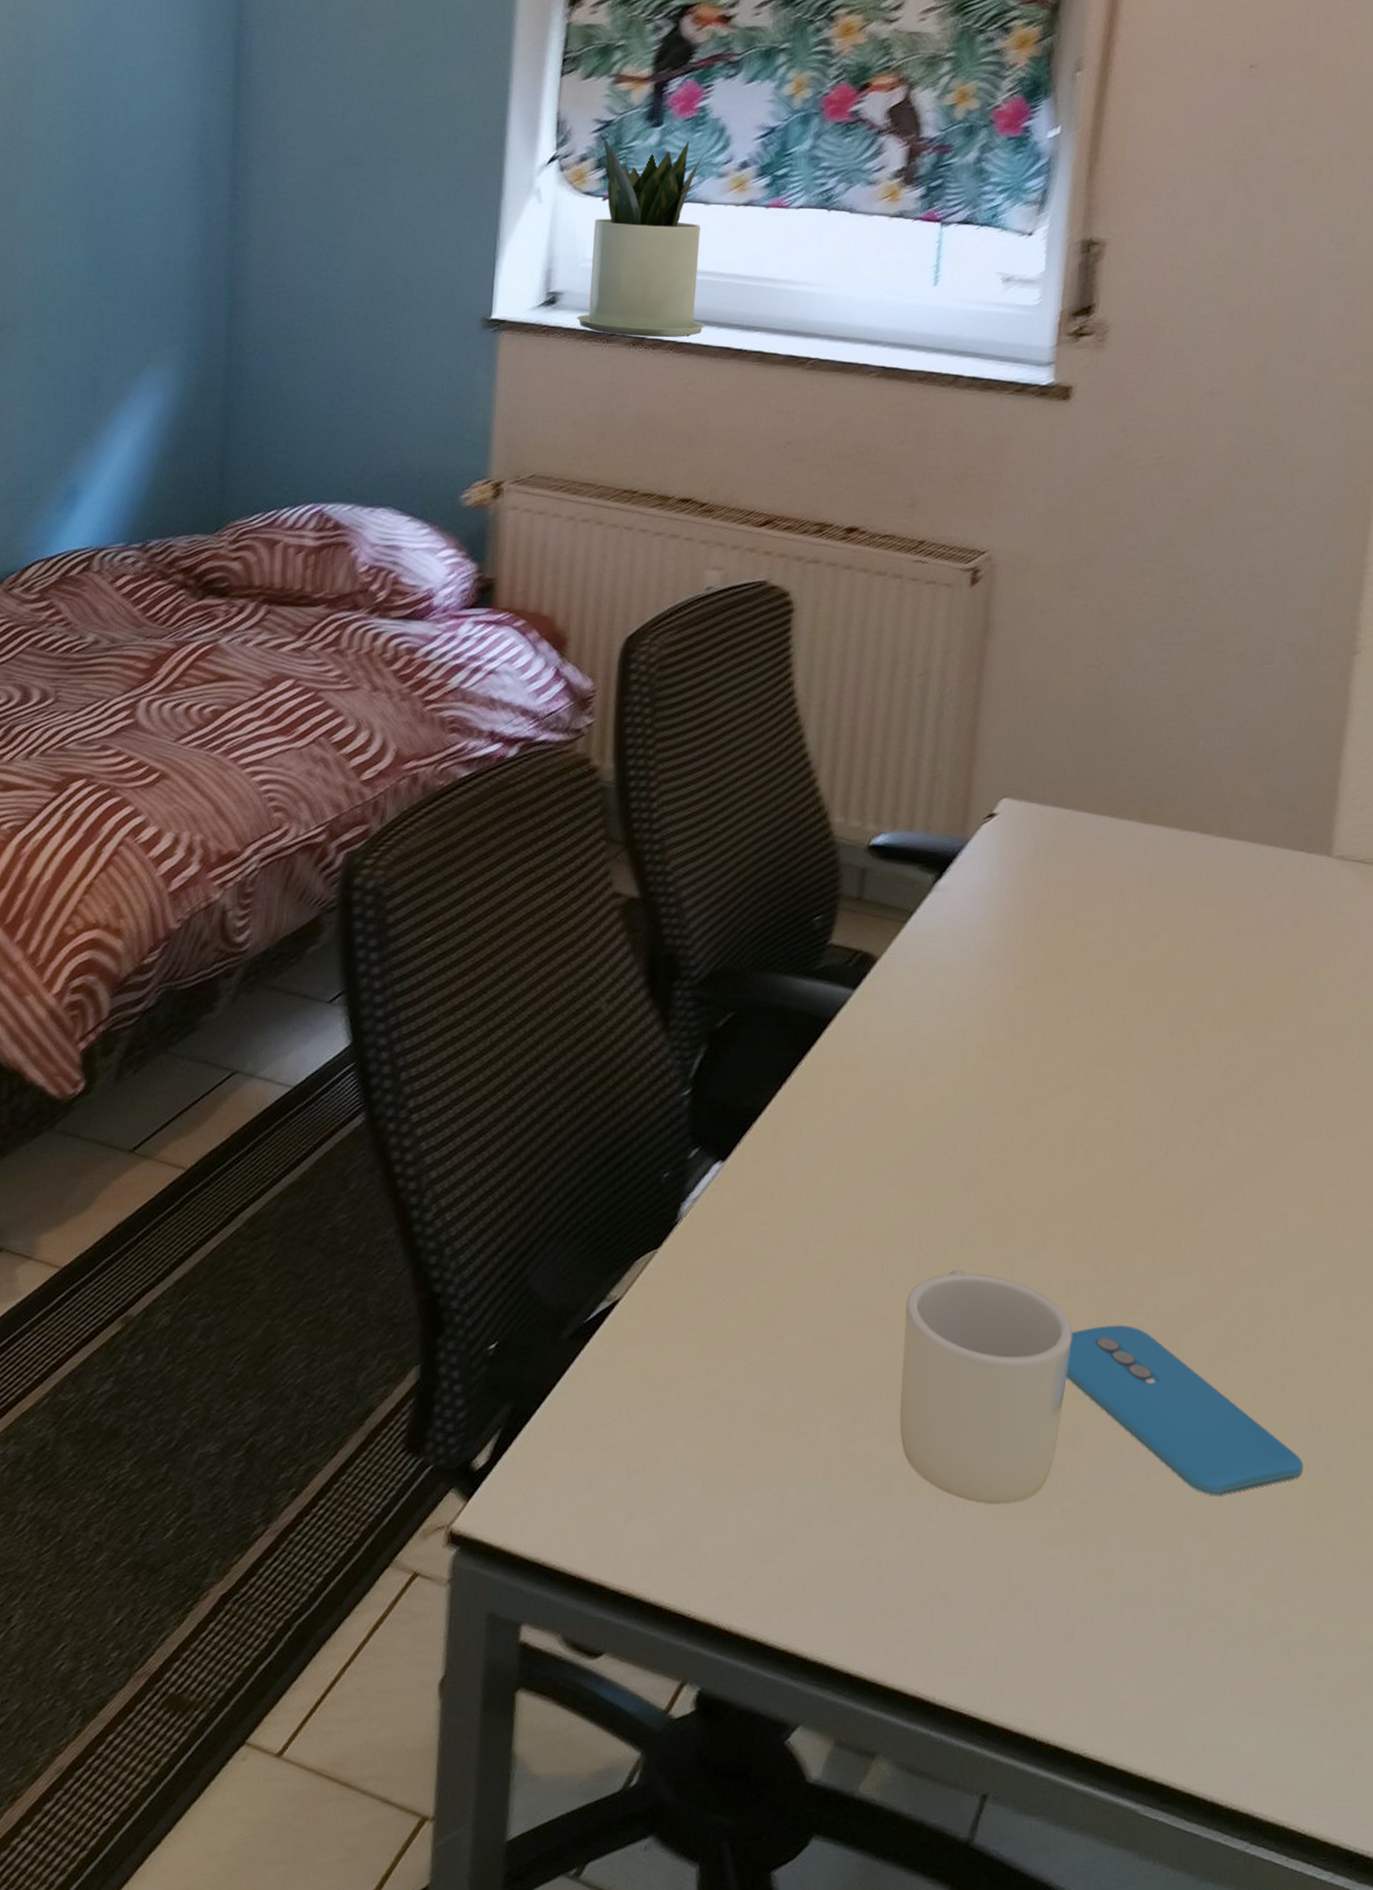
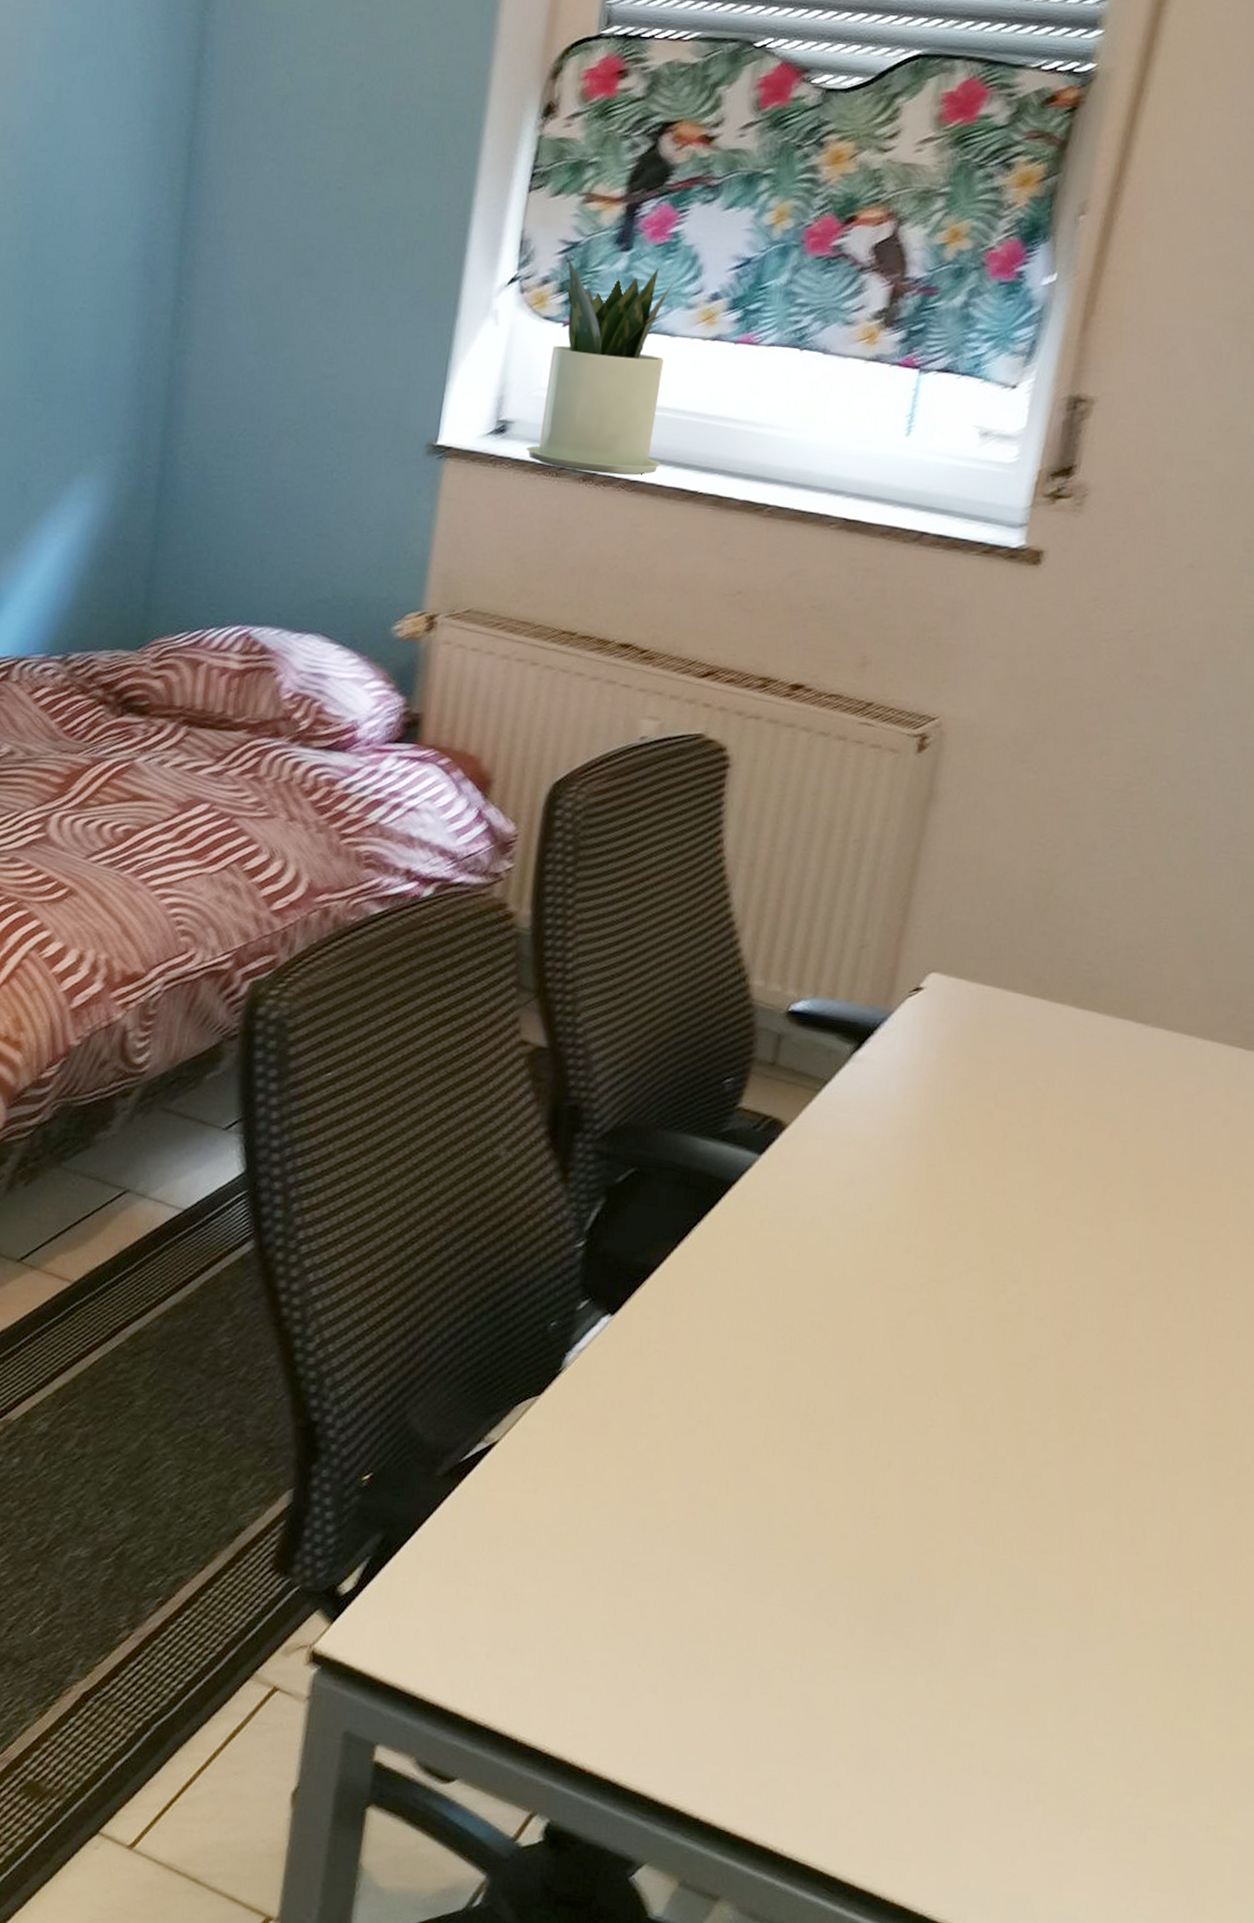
mug: present [899,1270,1072,1504] -> none [770,1439,955,1671]
phone: present [1066,1325,1304,1496] -> none [943,1506,1179,1681]

